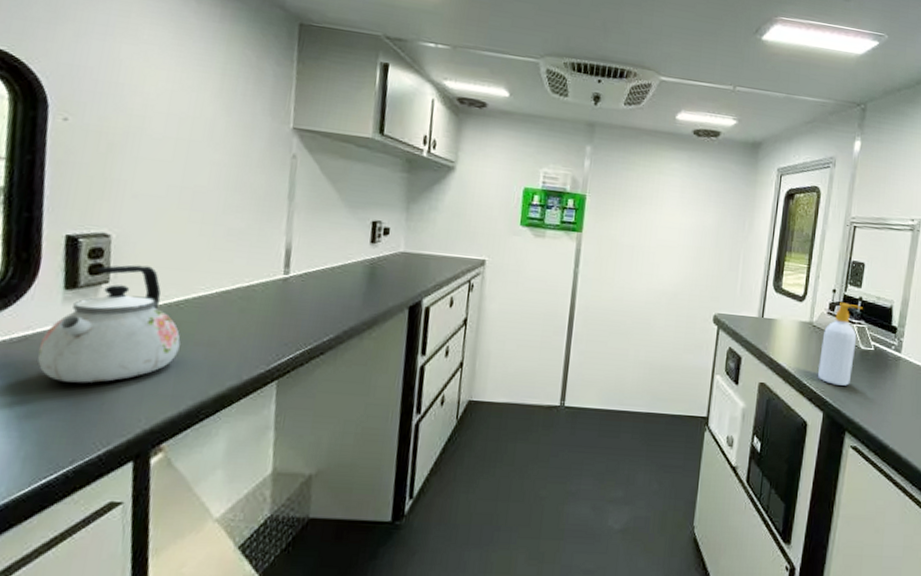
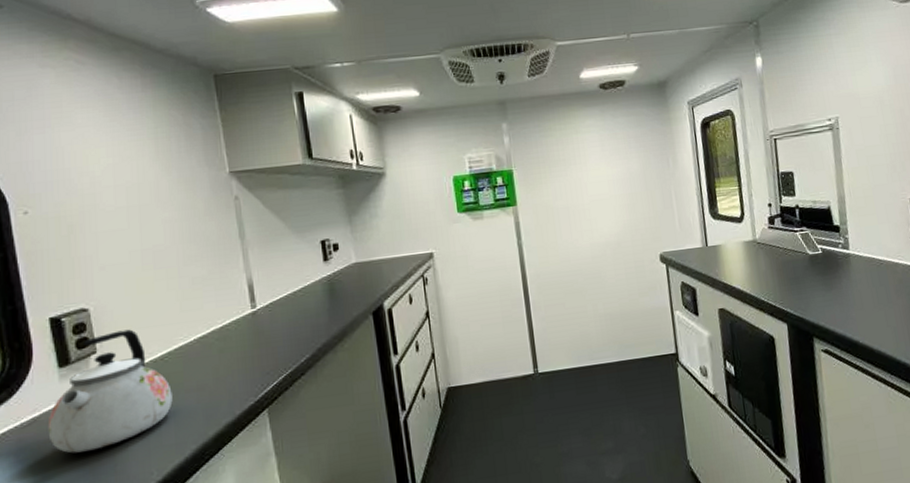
soap bottle: present [818,302,863,386] -> none [769,213,806,295]

